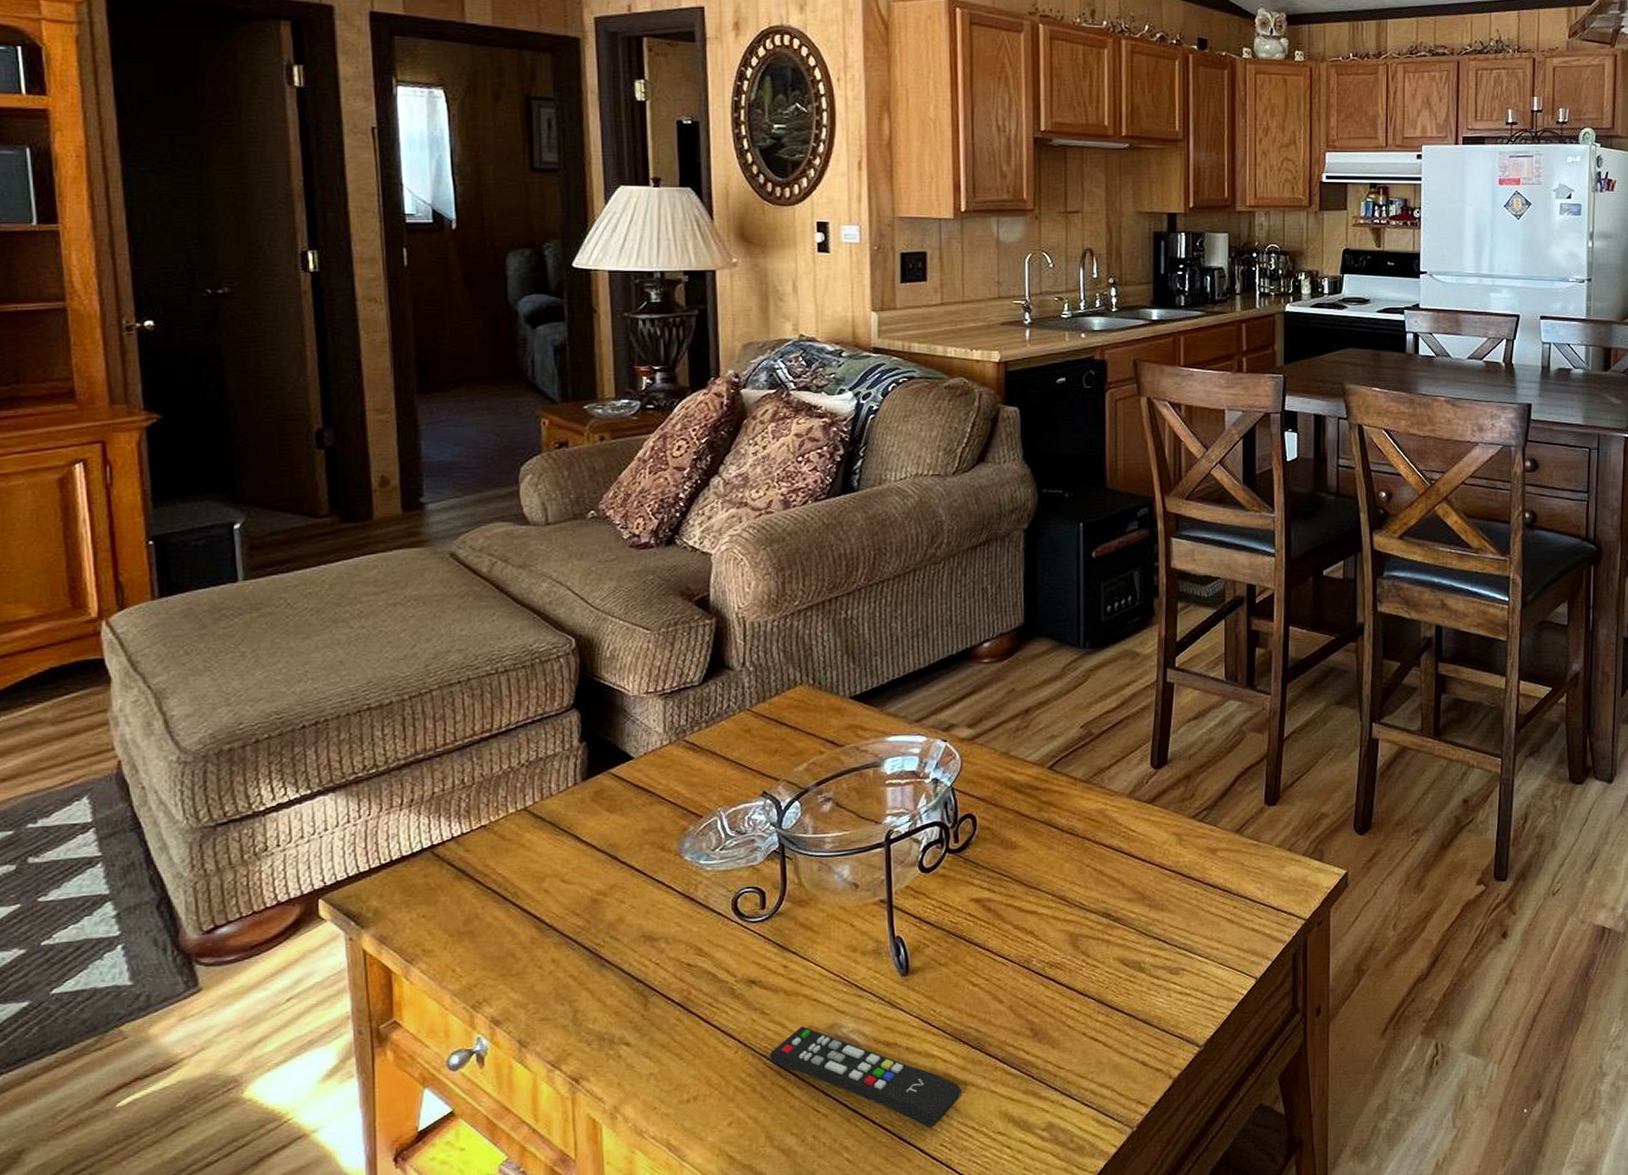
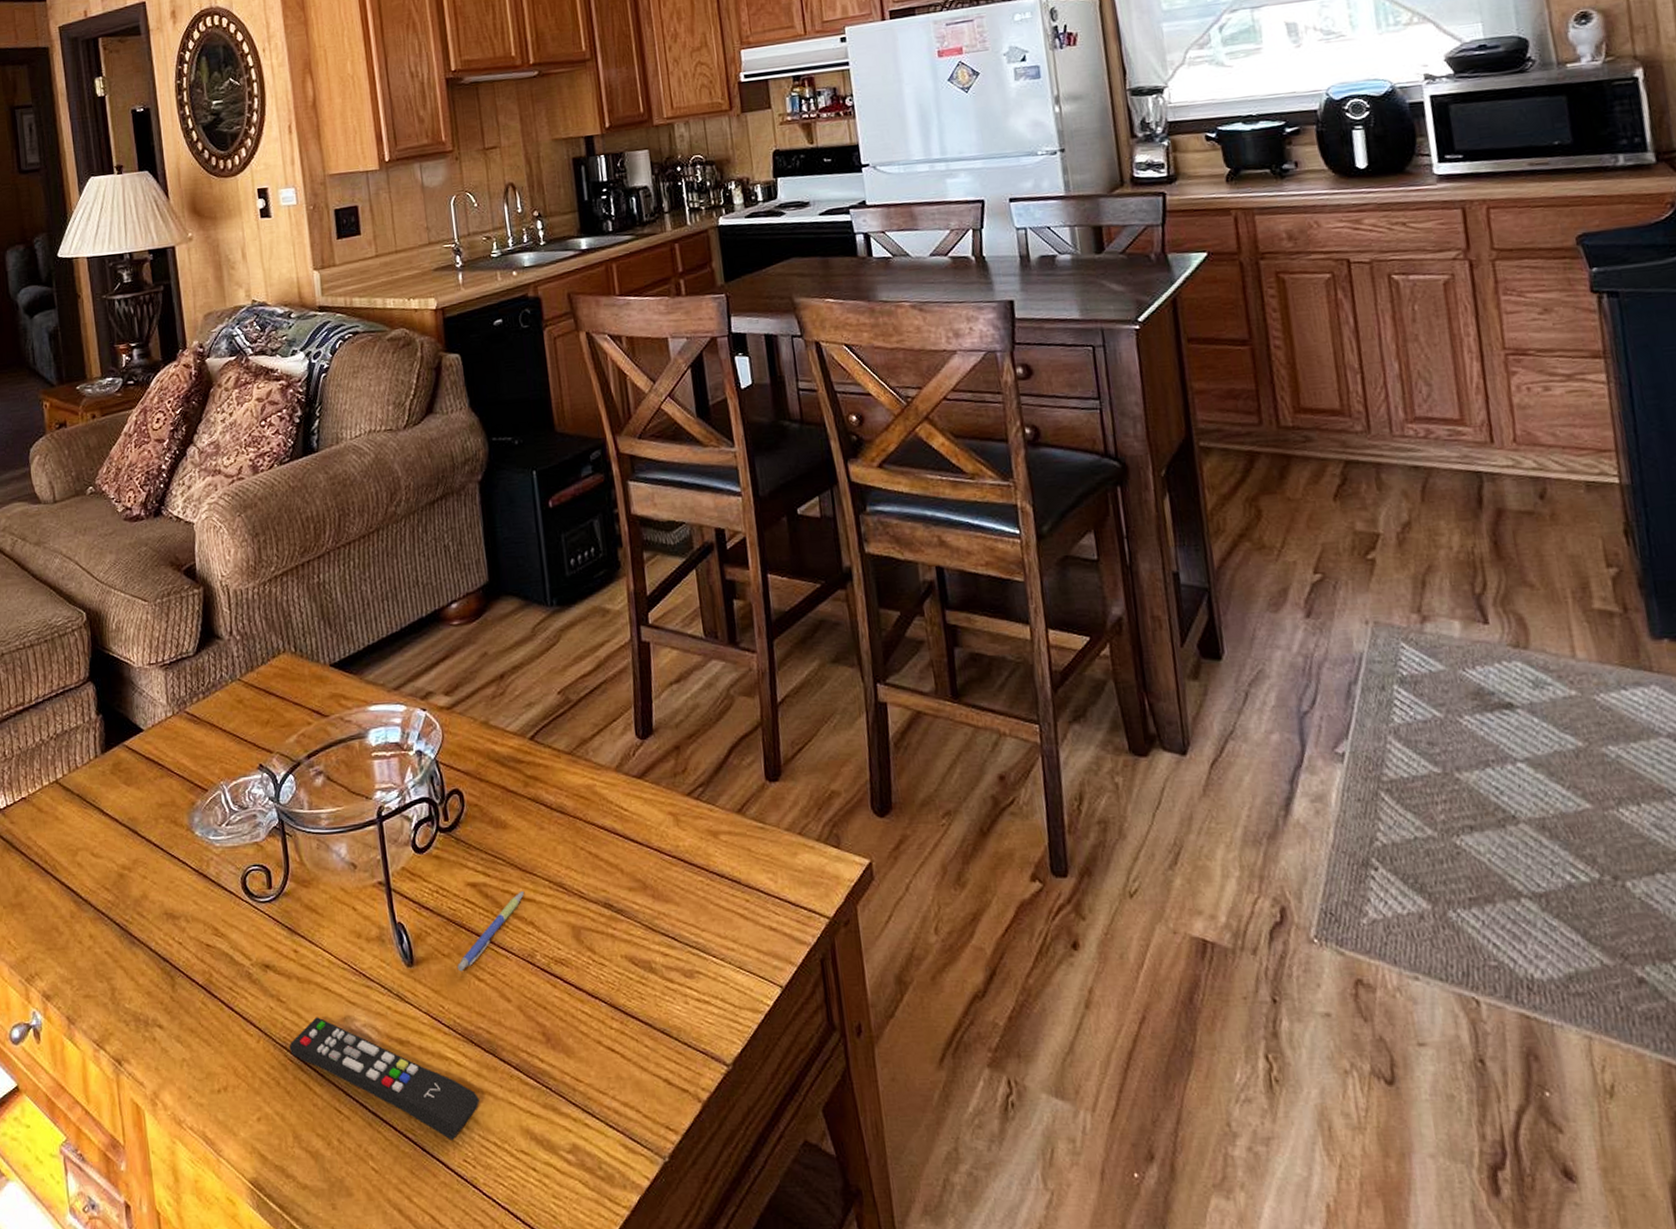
pen: none [952,905,1028,979] -> present [457,891,525,972]

